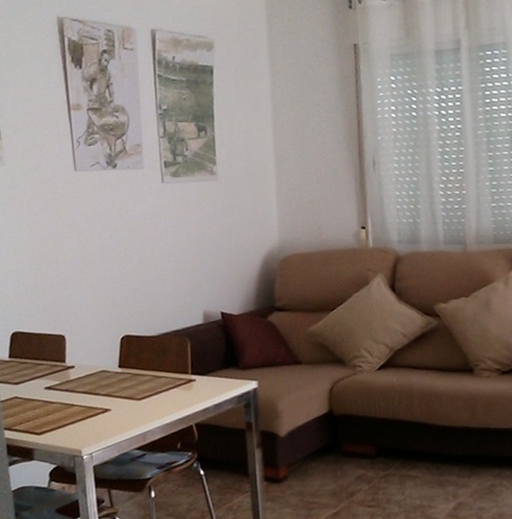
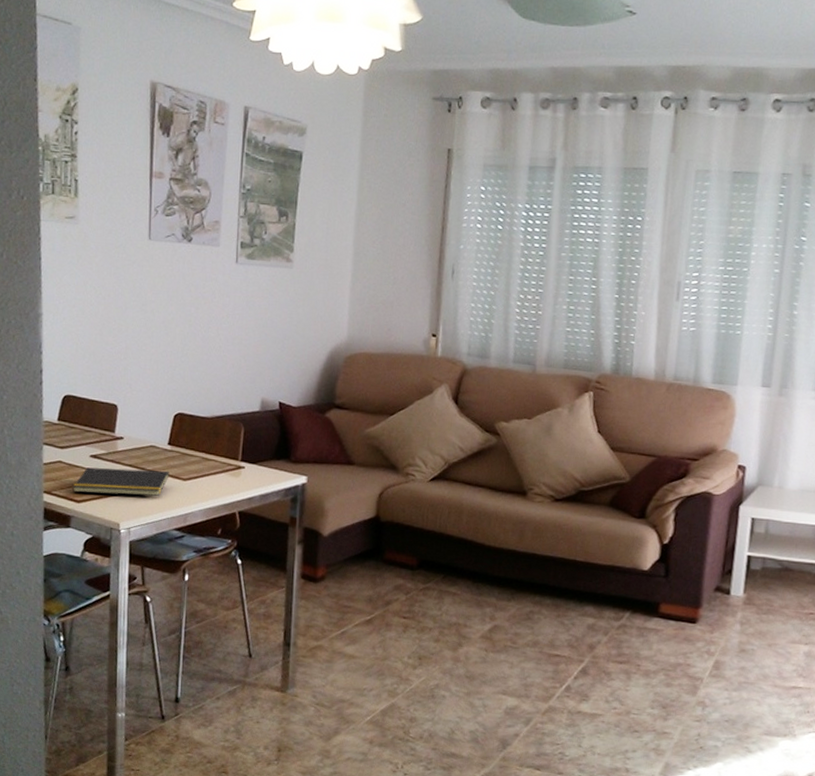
notepad: none [31,393,124,426] -> present [72,467,169,496]

